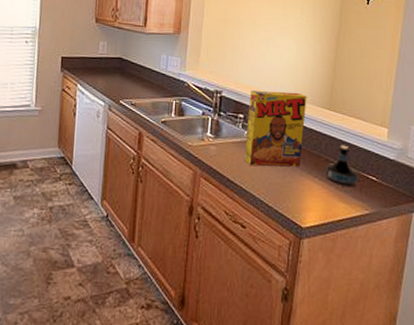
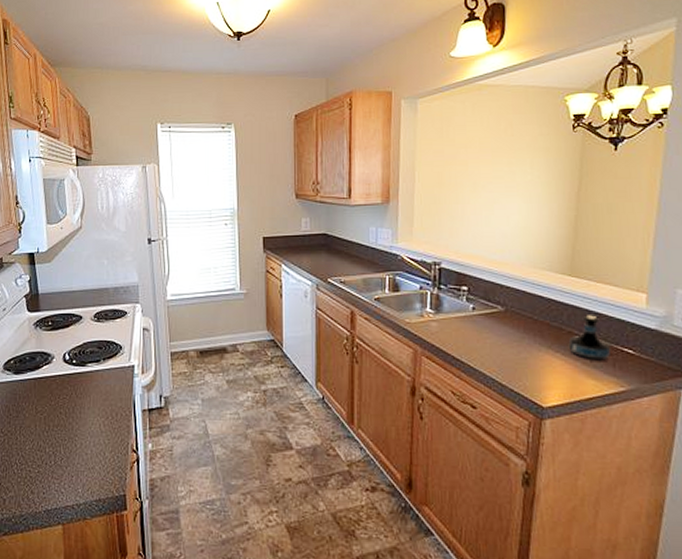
cereal box: present [244,90,307,167] -> none [470,258,543,342]

